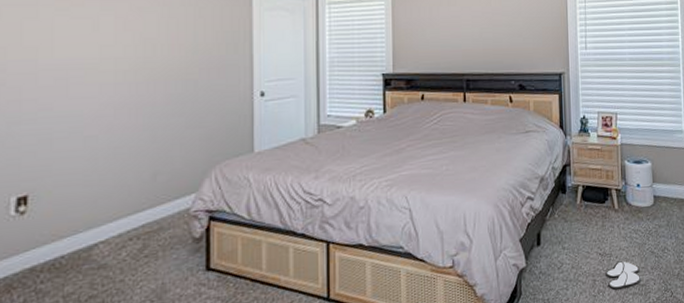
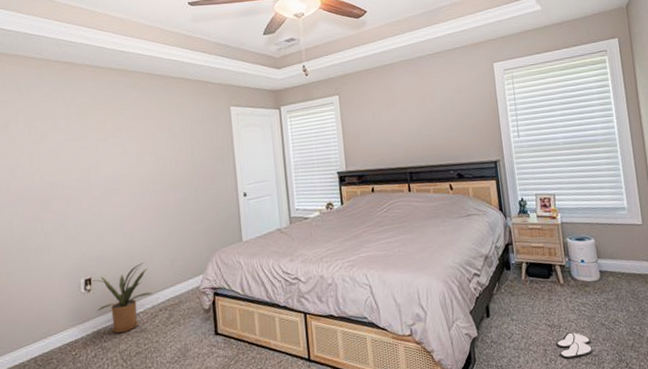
house plant: none [28,176,122,272] -> present [92,262,154,334]

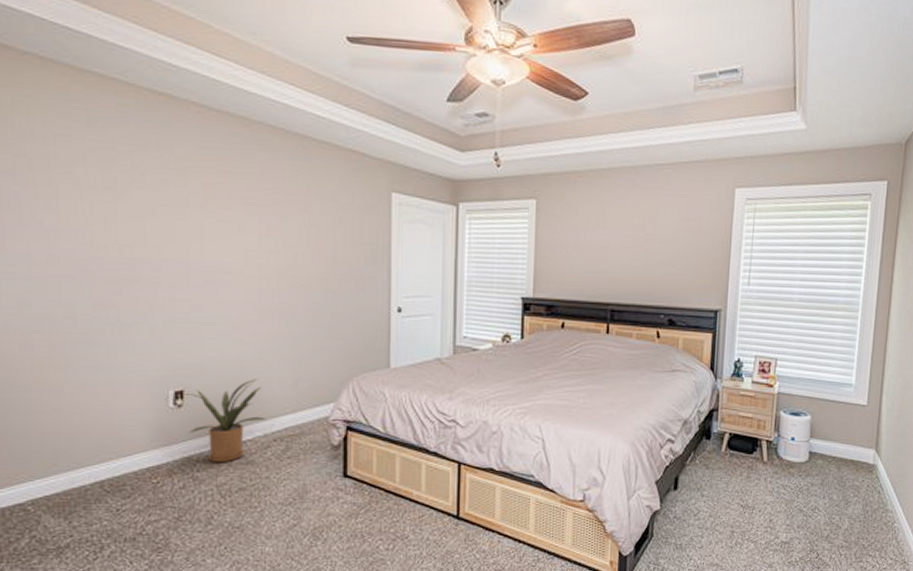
slippers: present [556,332,594,359] -> none [746,515,785,543]

